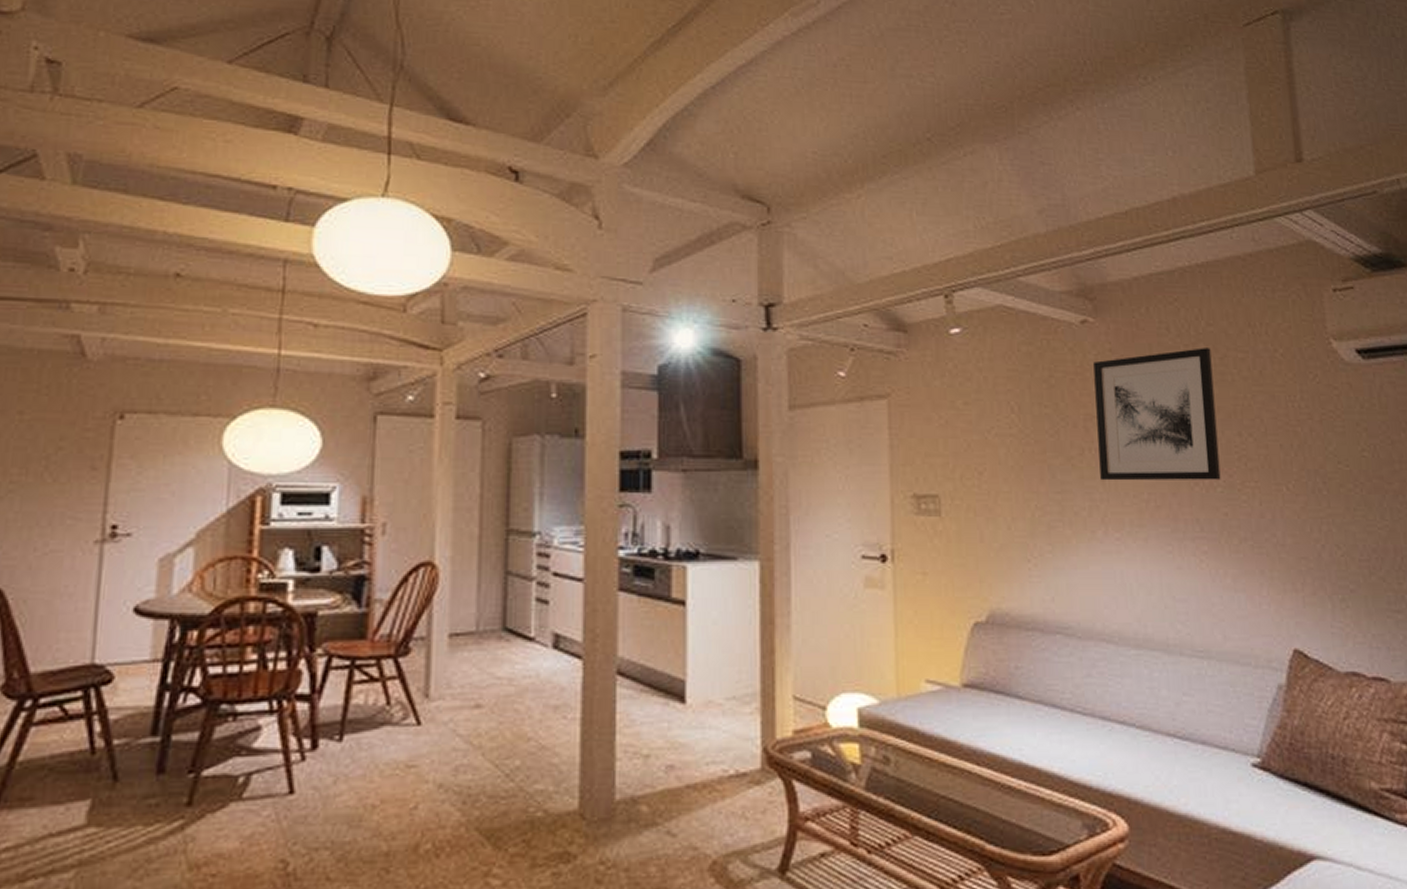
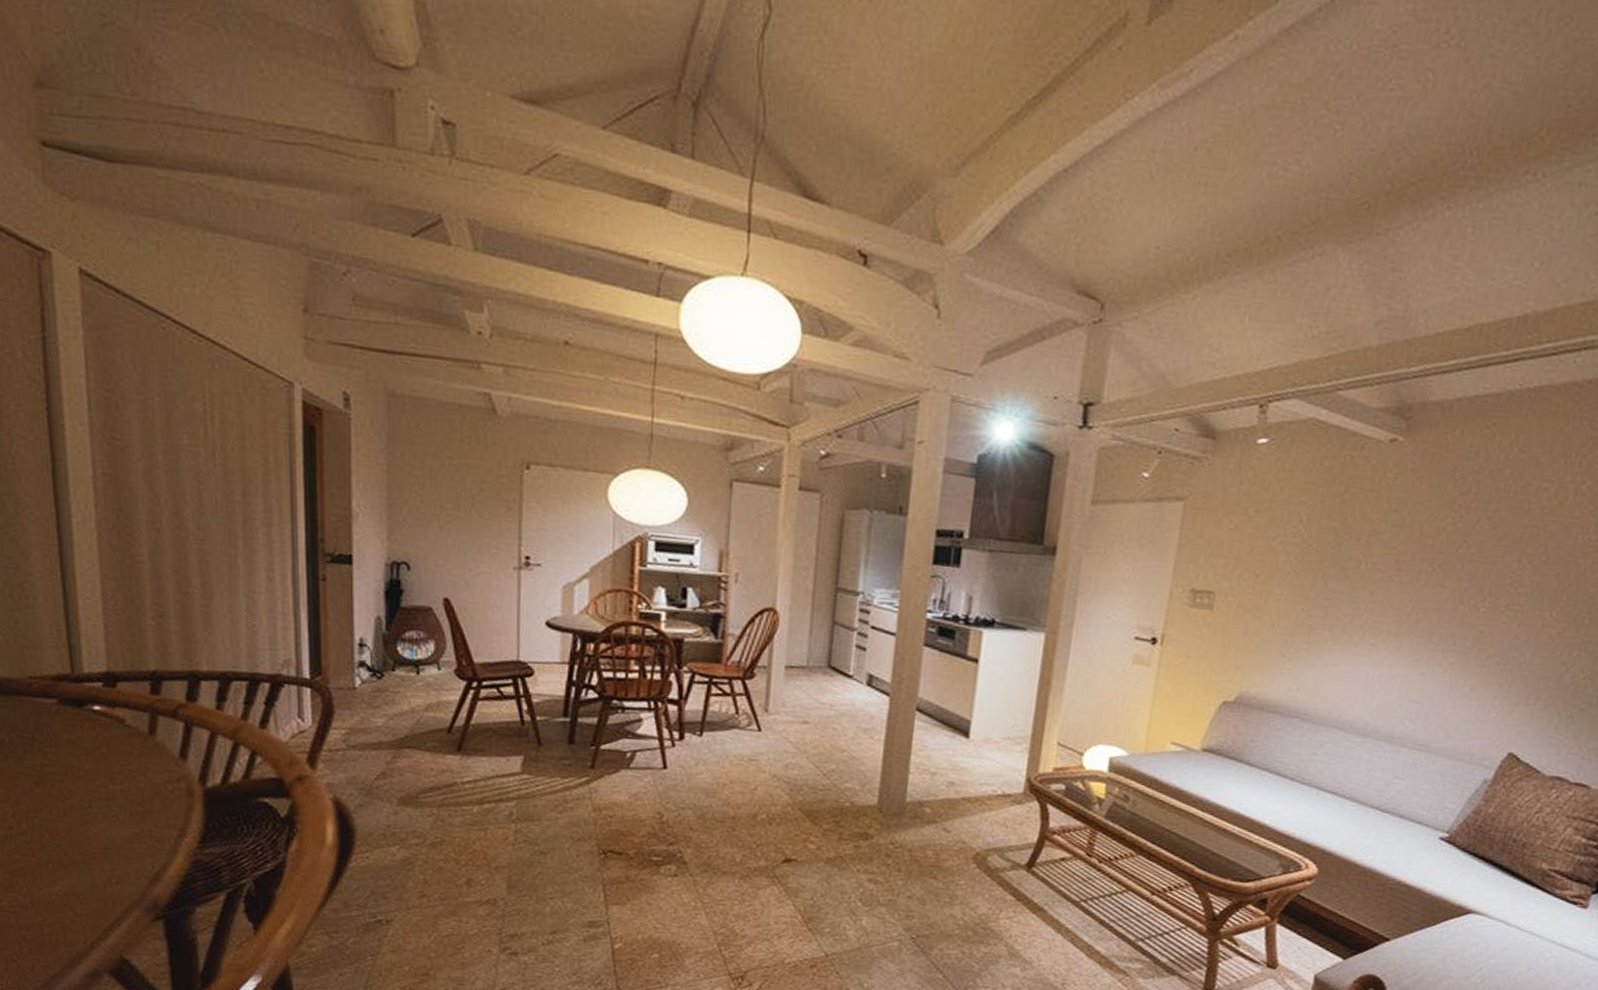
wall art: present [1093,348,1221,481] -> none [1369,474,1516,602]

